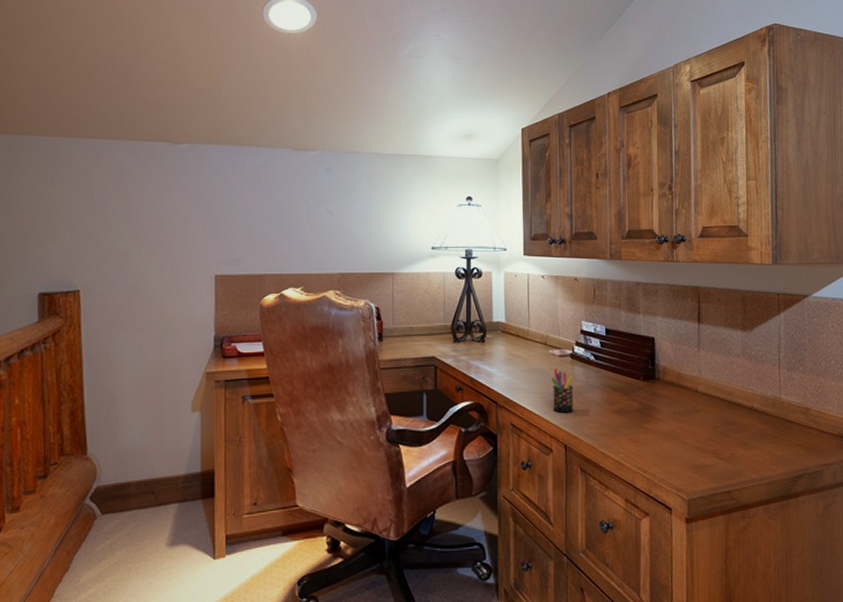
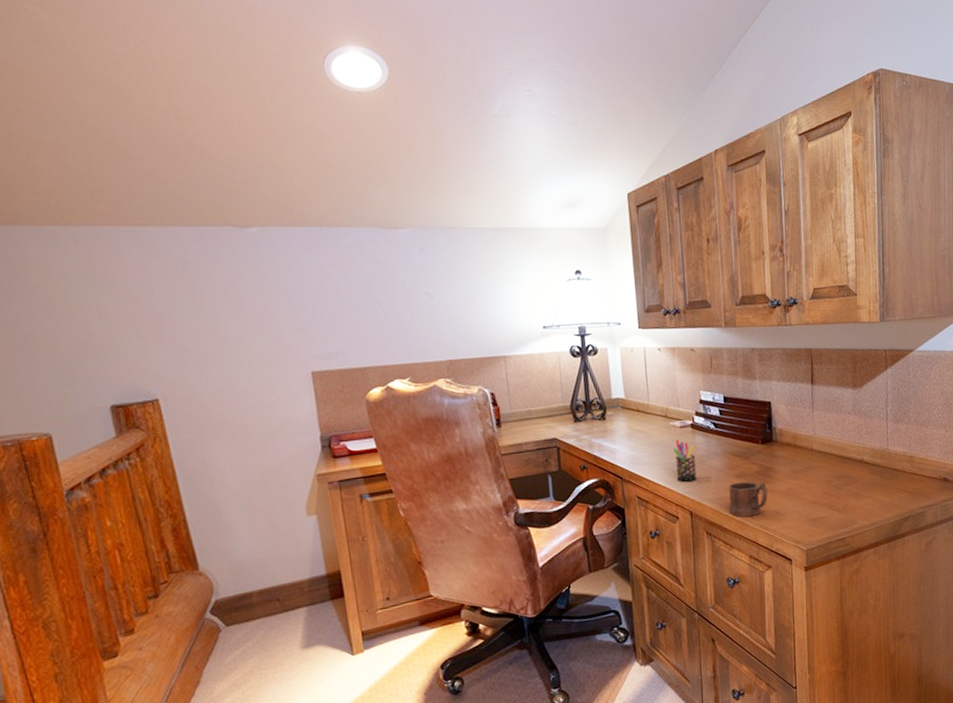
mug: none [606,418,648,456] -> present [729,481,768,517]

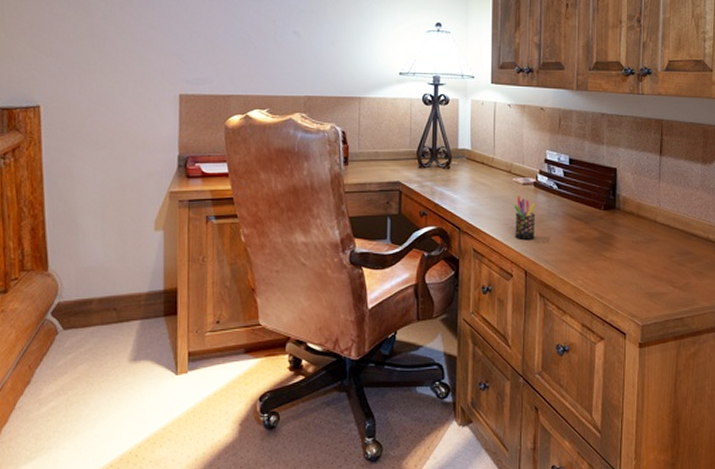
mug: present [729,481,768,517] -> none [565,246,606,283]

